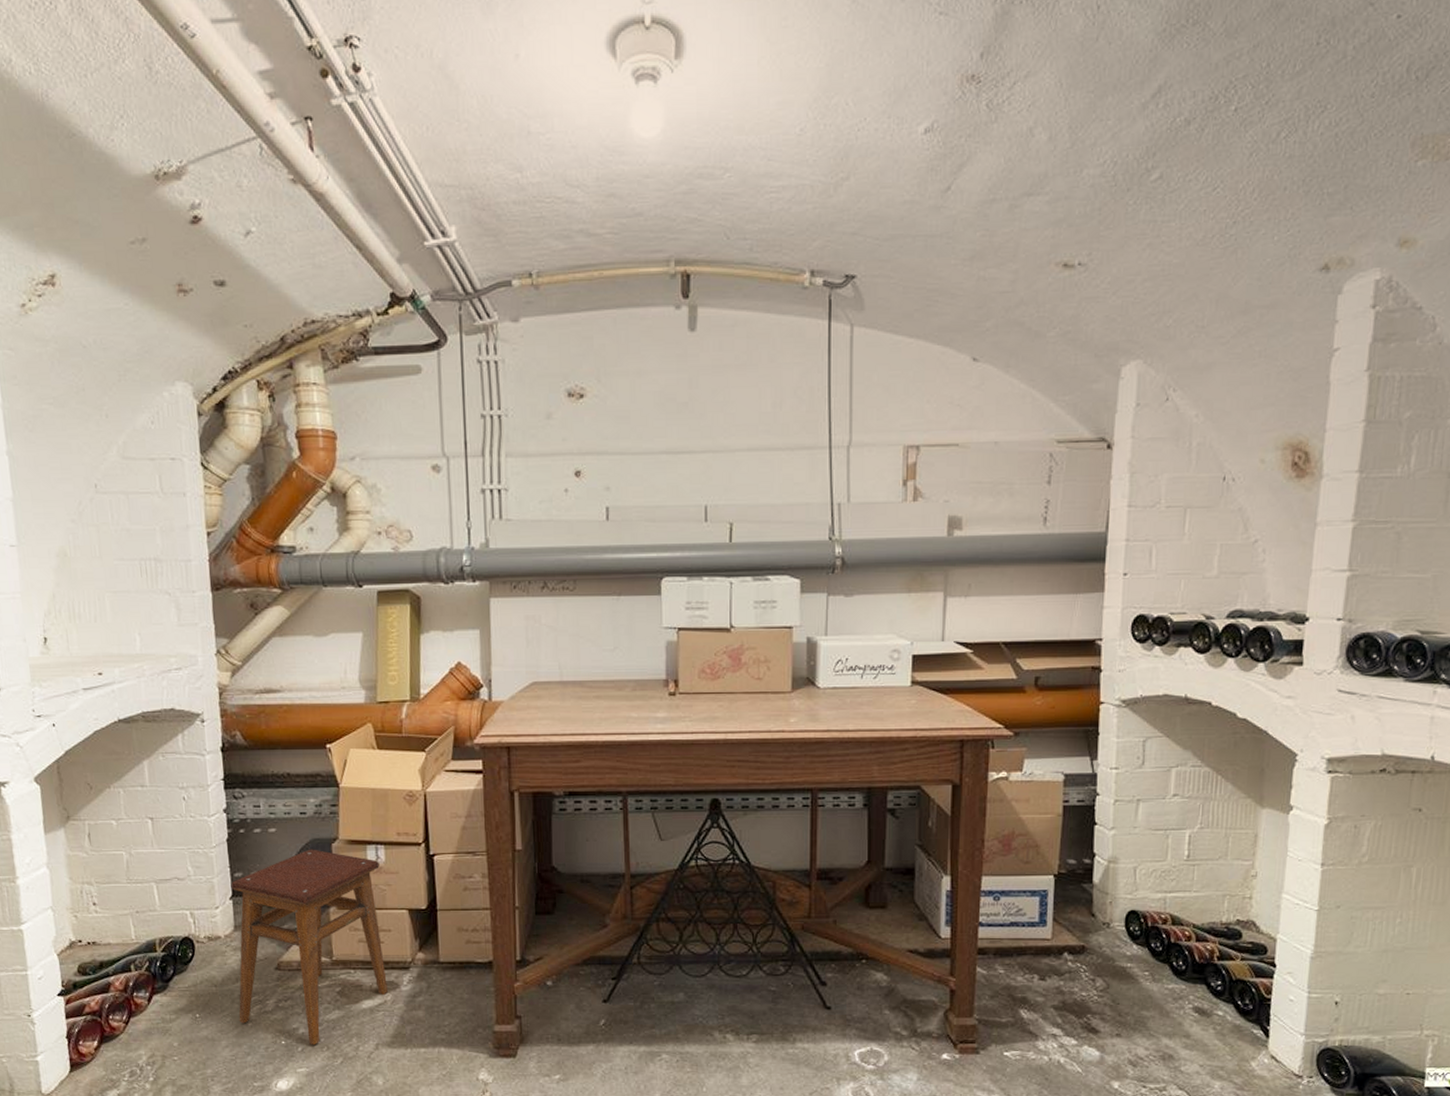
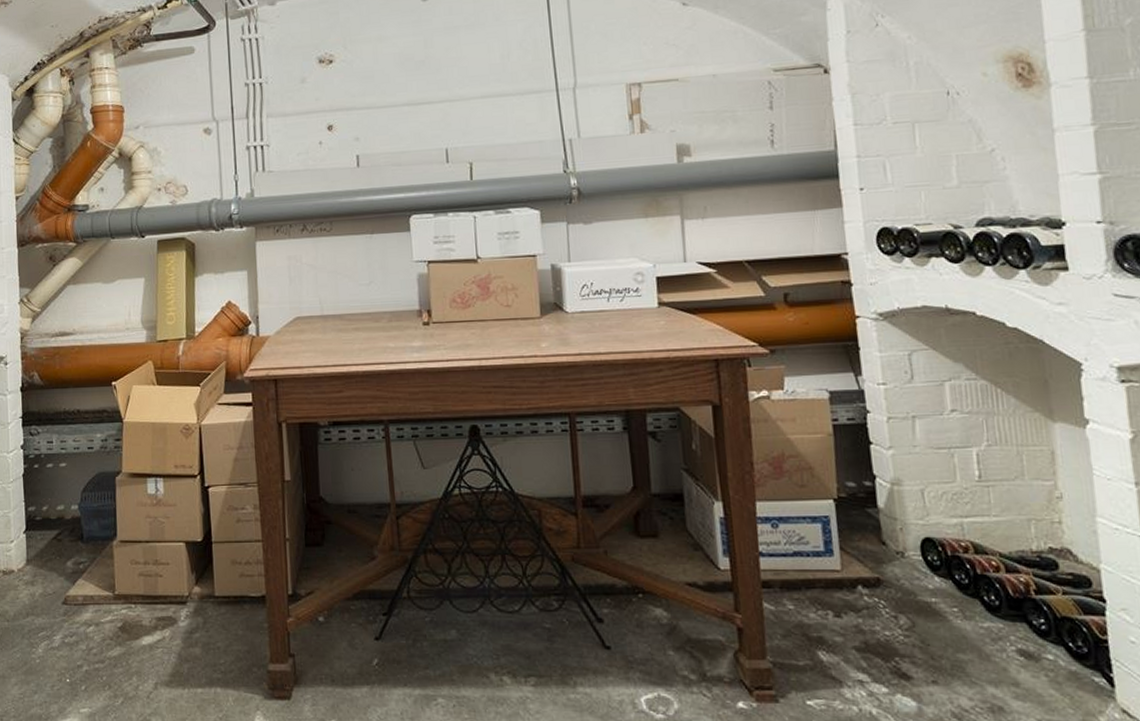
stool: present [231,849,388,1046] -> none [25,482,166,684]

